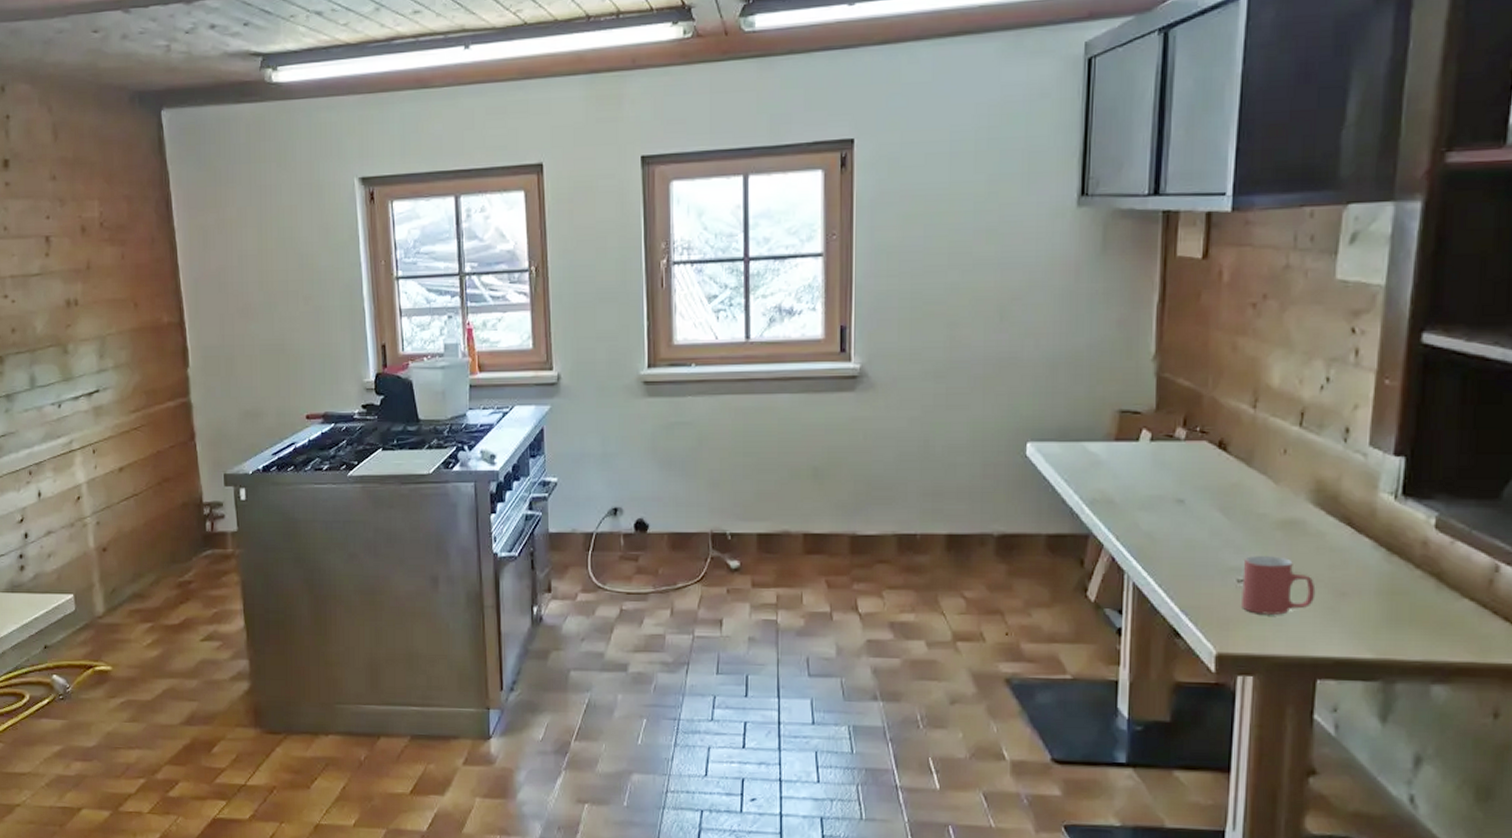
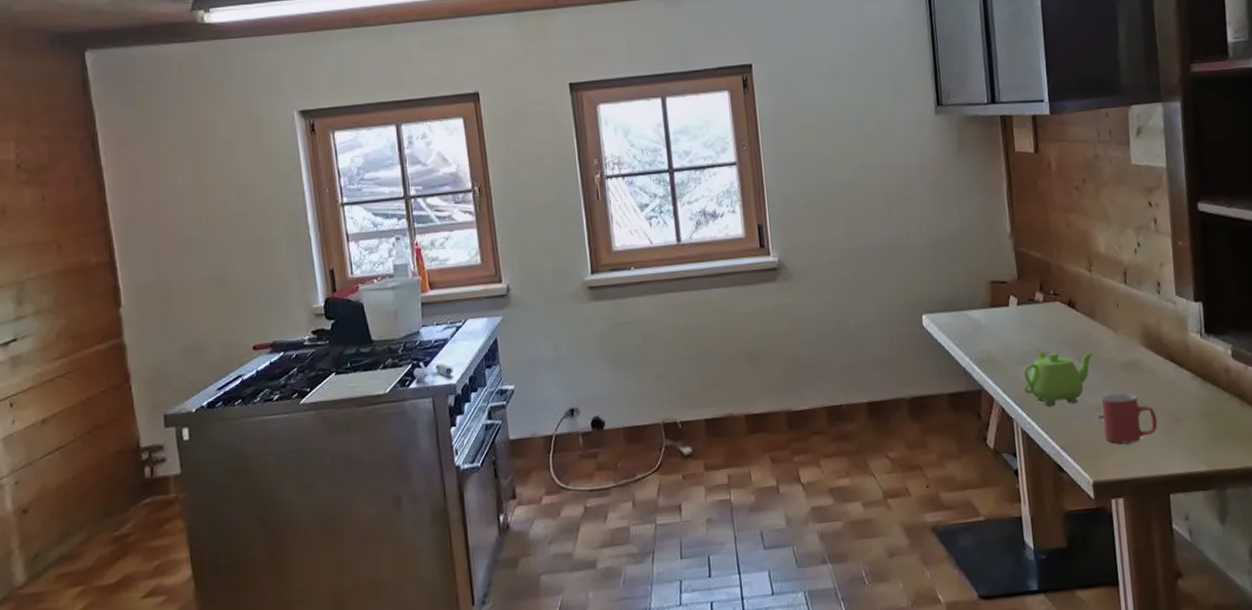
teapot: none [1144,494,1245,562] -> present [1023,349,1095,406]

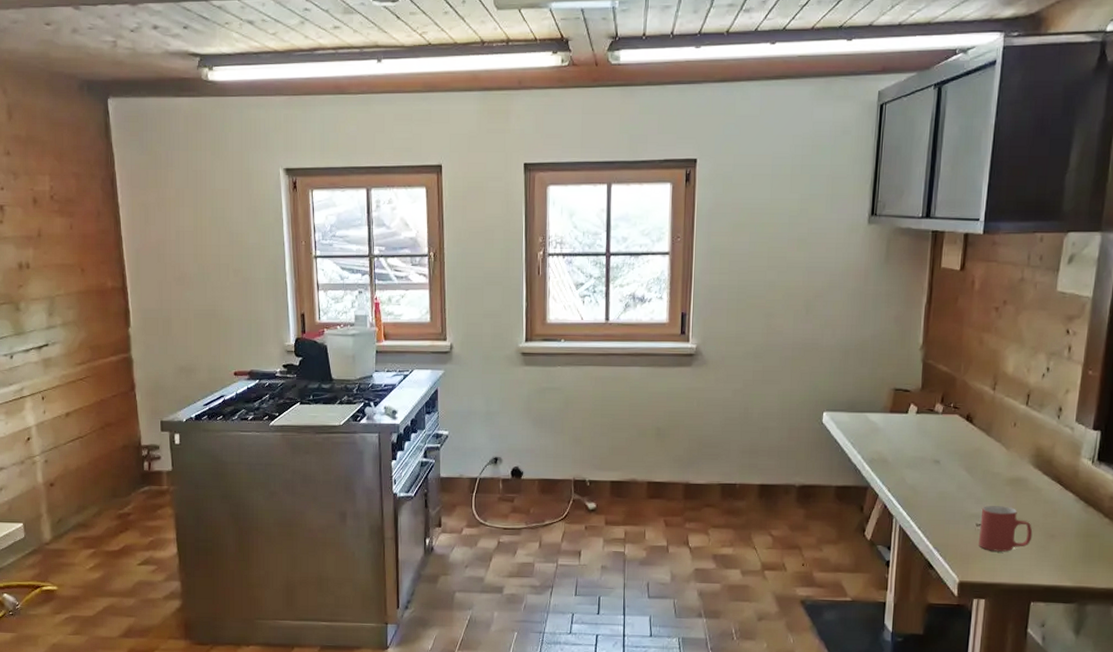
teapot: present [1023,349,1095,406] -> none [909,456,984,510]

